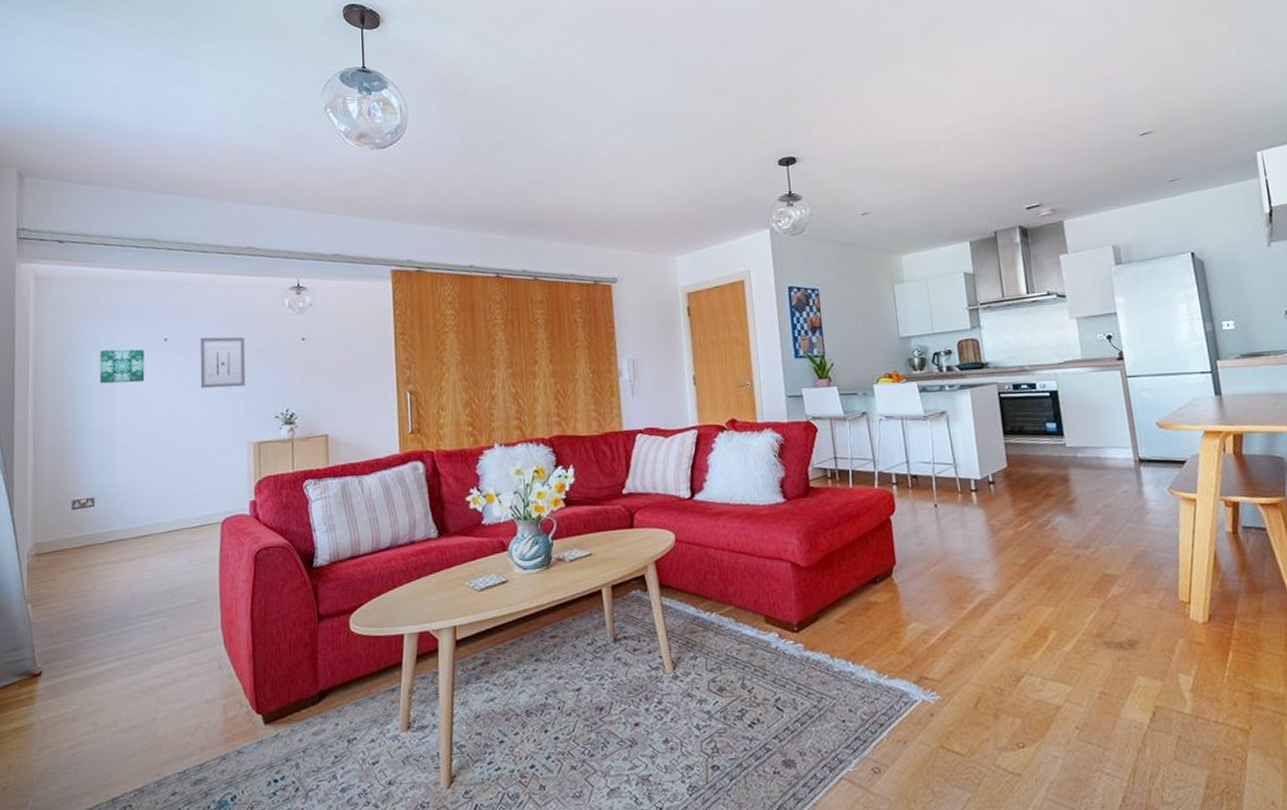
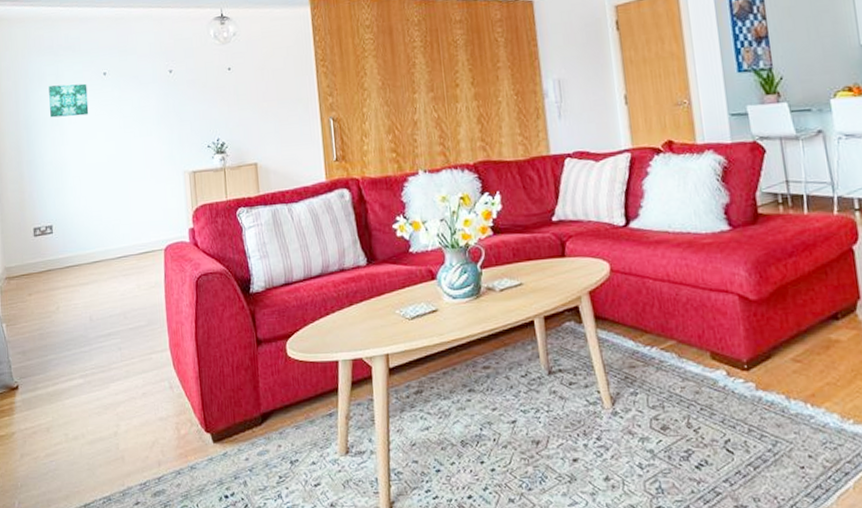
wall art: present [200,336,246,389] -> none [135,68,178,121]

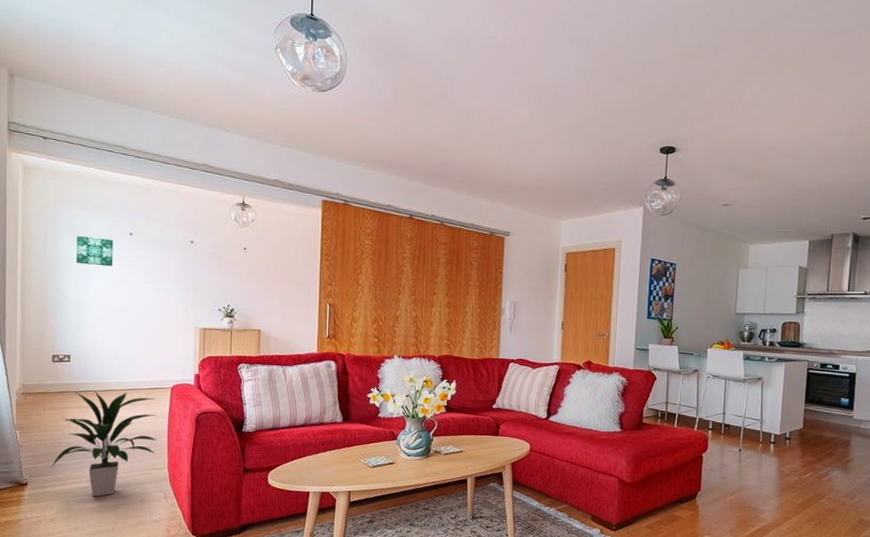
indoor plant: none [41,261,154,395] -> present [50,390,157,497]

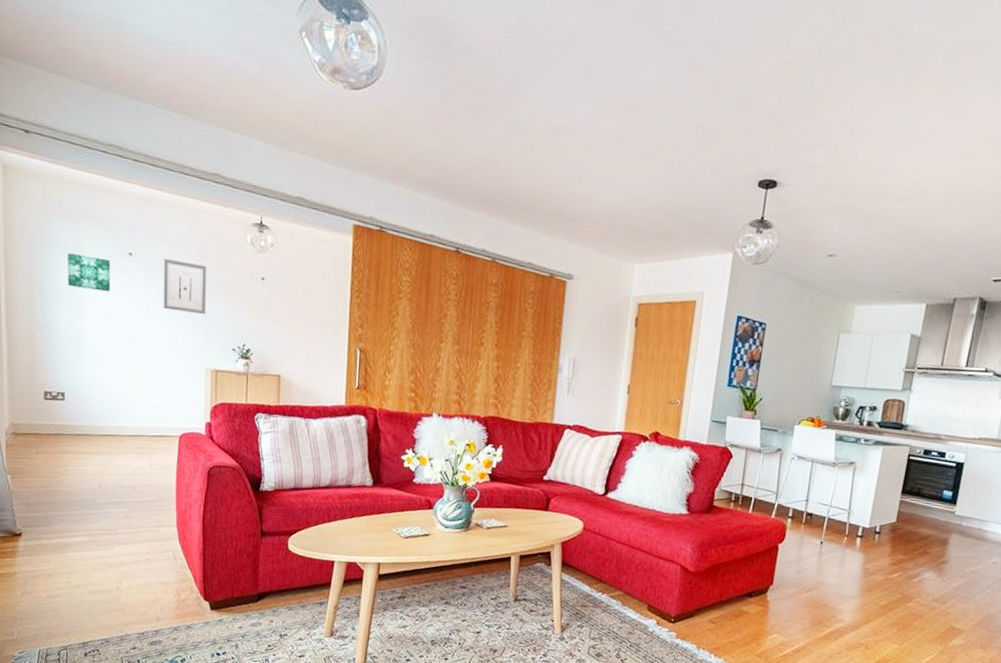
indoor plant: present [50,390,157,497] -> none [47,433,164,553]
wall art: none [158,236,197,281] -> present [163,258,207,314]

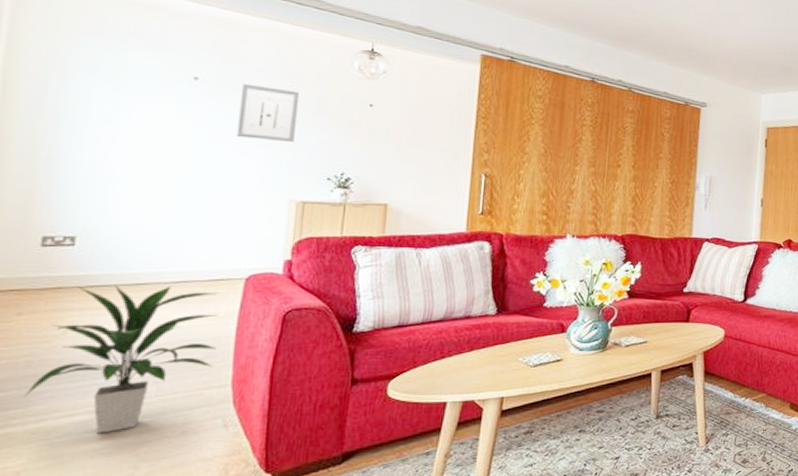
indoor plant: none [47,433,164,553] -> present [22,284,220,434]
wall art: present [68,252,111,292] -> none [99,75,166,119]

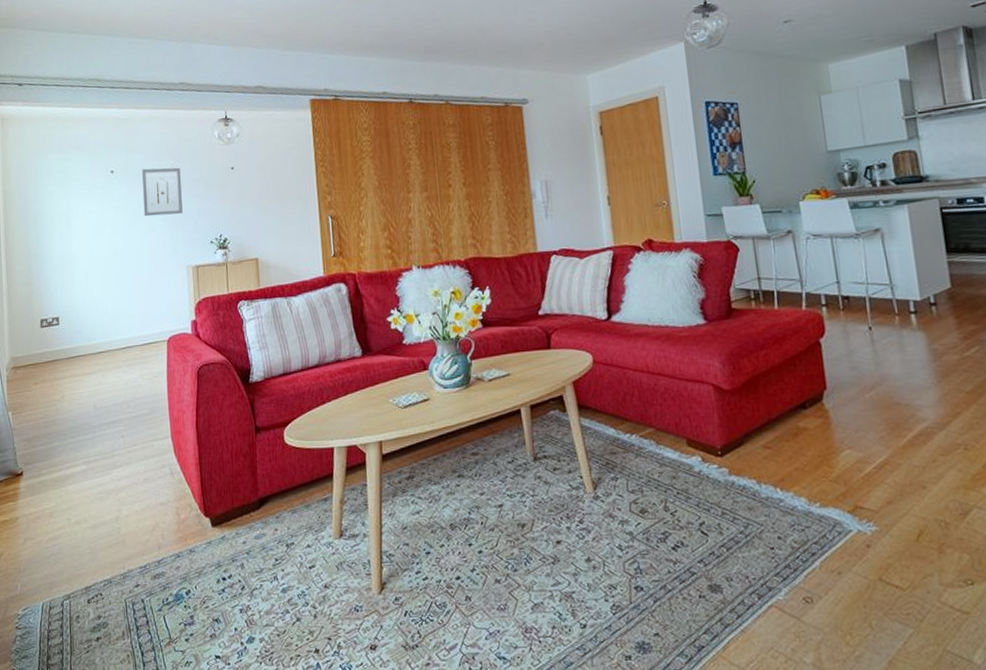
indoor plant: present [22,284,220,434] -> none [46,351,157,481]

